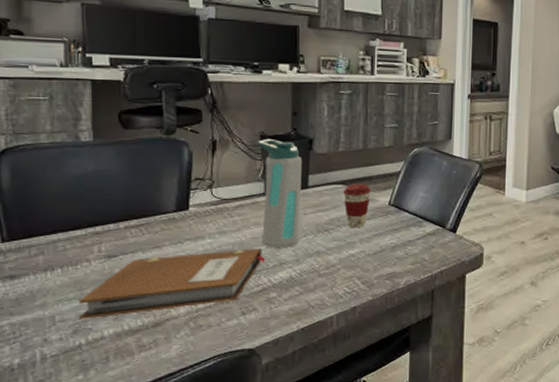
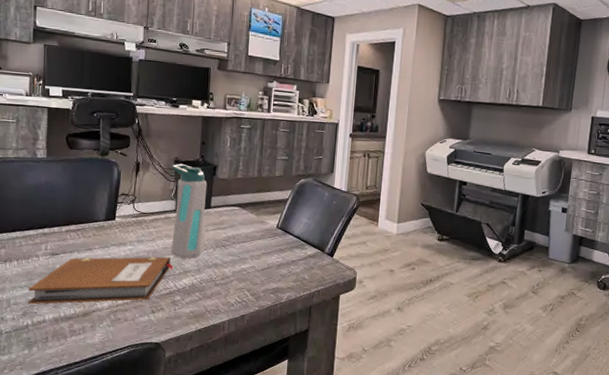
coffee cup: present [343,183,371,228] -> none [239,207,262,246]

